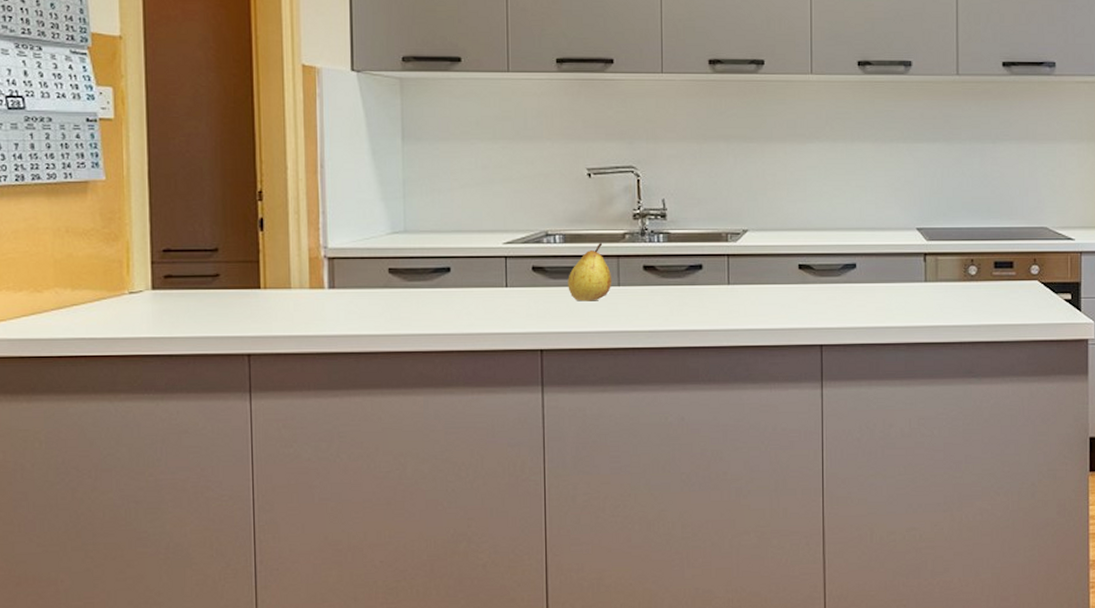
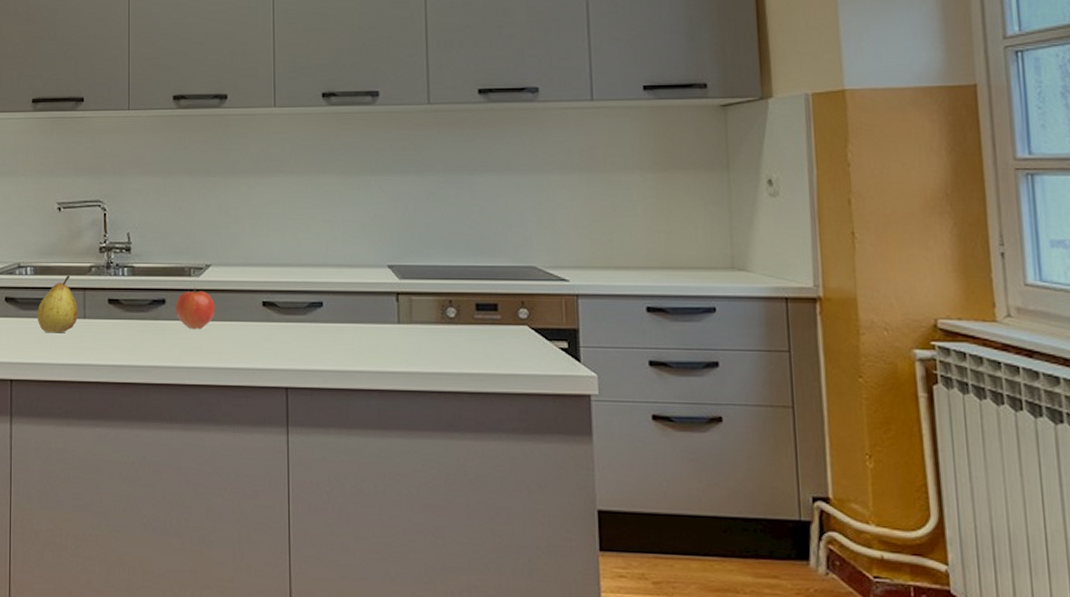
apple: none [712,252,753,294] -> present [175,287,216,330]

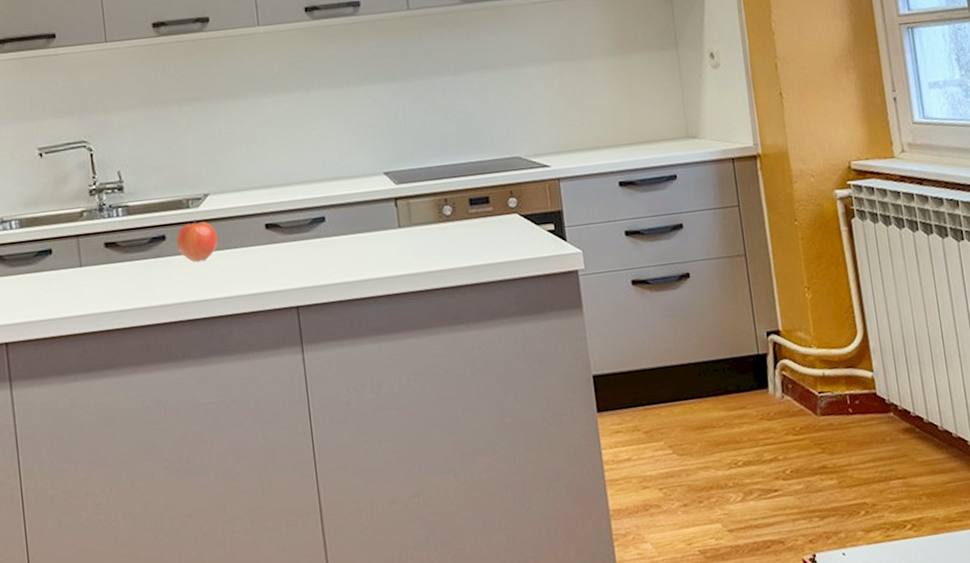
fruit: present [37,276,79,333] -> none [27,224,74,288]

